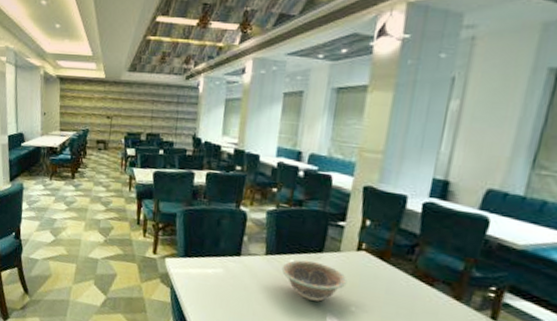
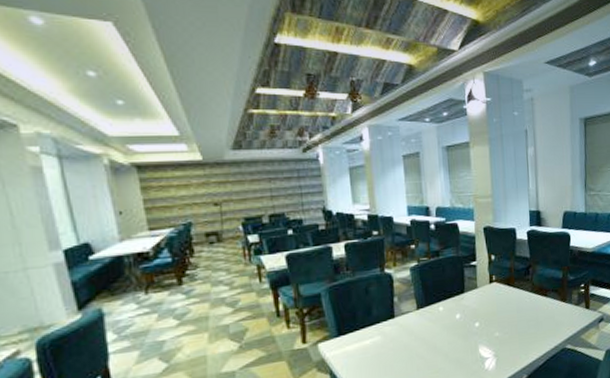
decorative bowl: present [281,260,347,302] -> none [433,302,488,339]

